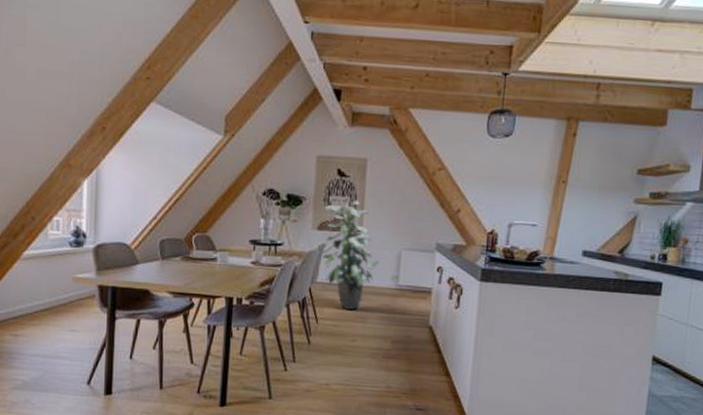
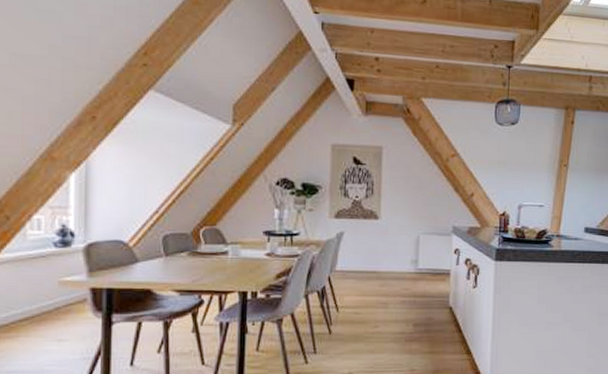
indoor plant: present [321,200,379,310] -> none [339,188,398,296]

